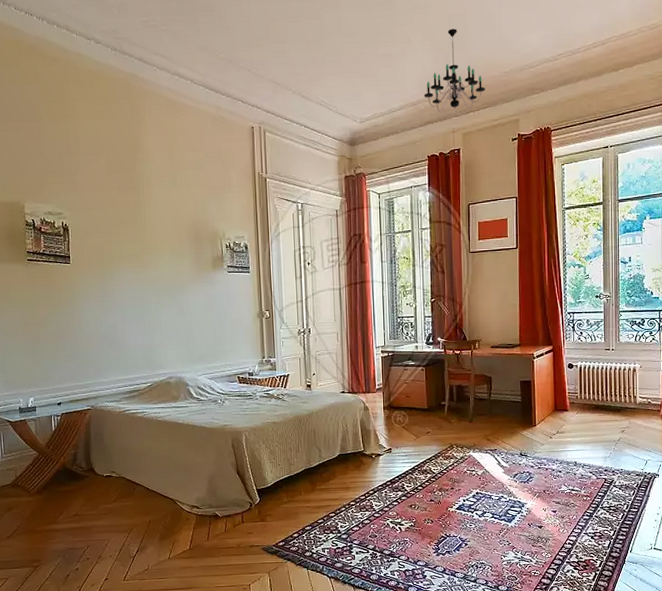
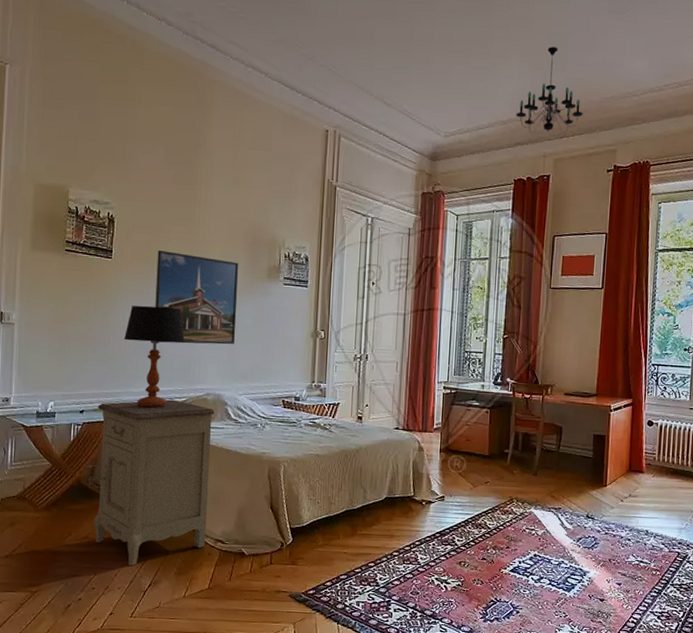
nightstand: none [72,385,182,536] -> present [89,399,215,567]
table lamp: none [89,303,144,395] -> present [124,305,185,408]
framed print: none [111,252,190,335] -> present [155,250,239,345]

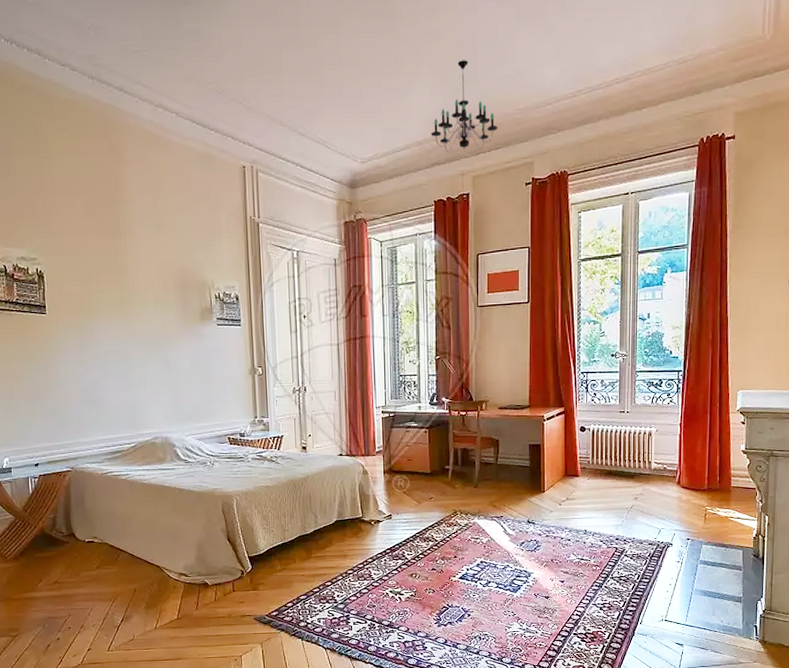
nightstand: present [89,399,215,567] -> none [50,446,170,605]
table lamp: present [124,305,185,408] -> none [68,357,127,456]
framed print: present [155,250,239,345] -> none [90,302,177,392]

